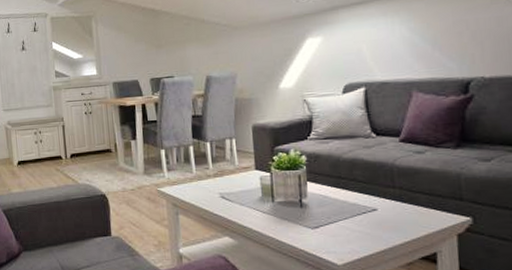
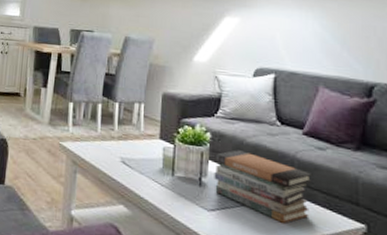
book stack: none [312,167,414,228] -> present [214,150,313,223]

